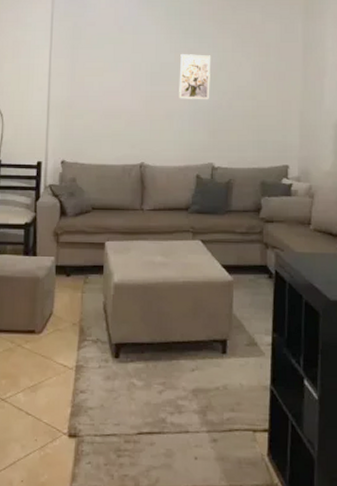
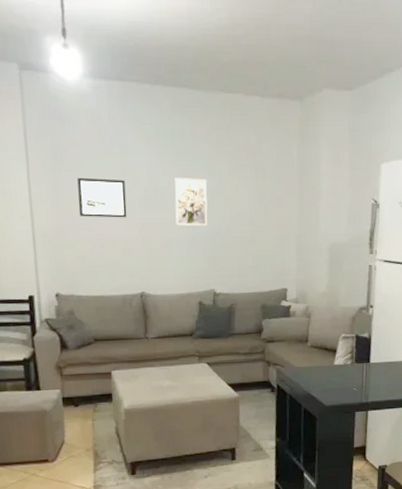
wall art: none [90,54,134,91] -> present [77,177,127,218]

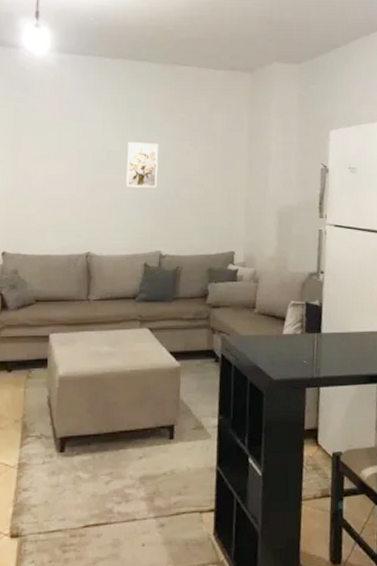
wall art: present [77,177,127,218] -> none [33,141,80,179]

